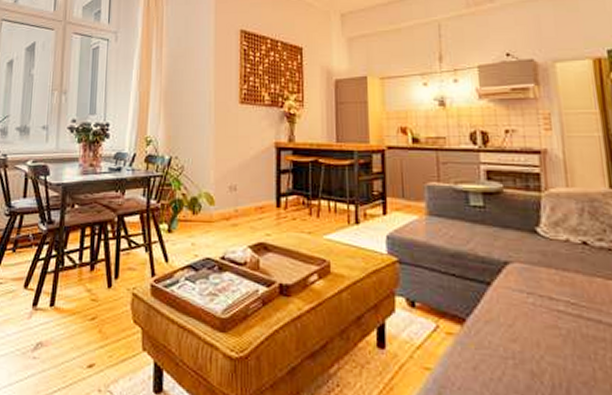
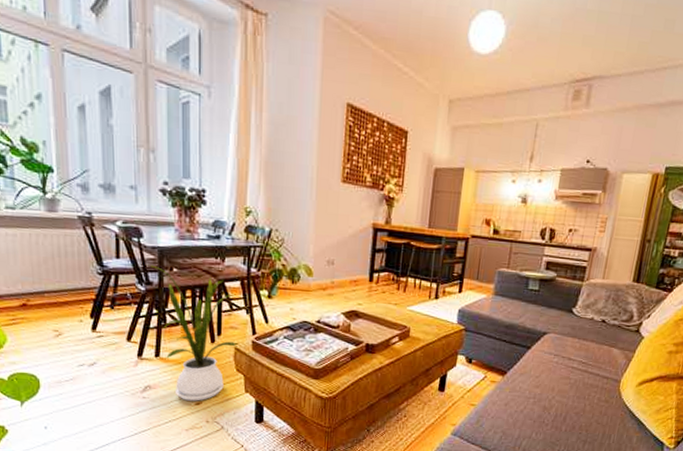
house plant: none [50,203,135,363] -> present [146,264,238,401]

